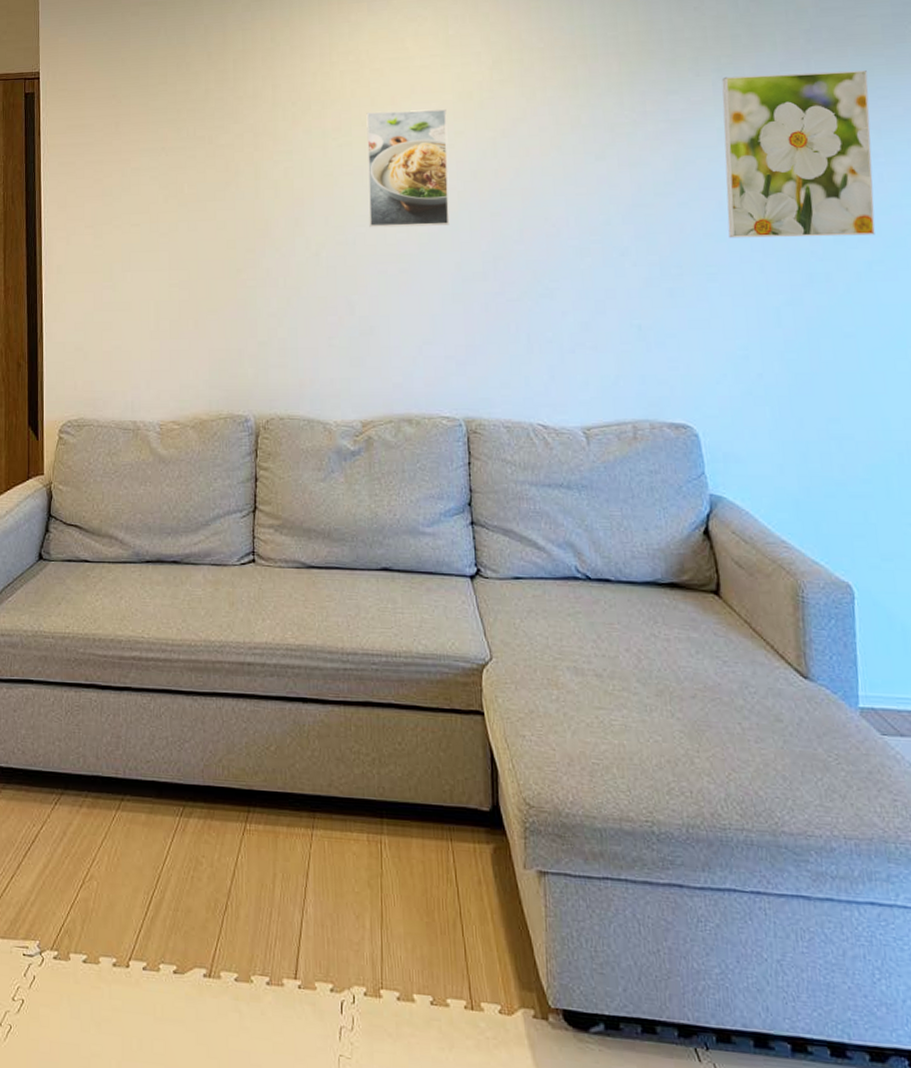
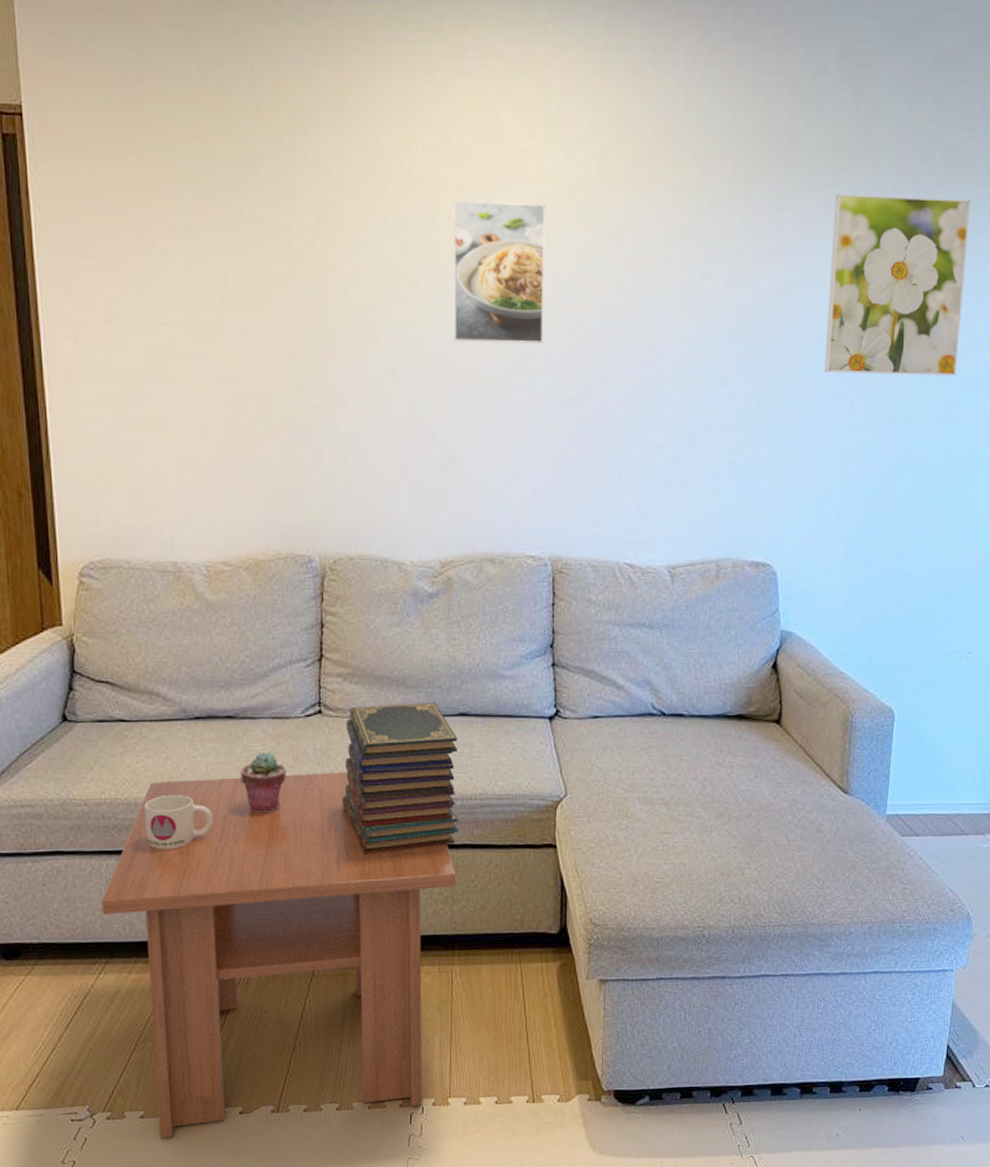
coffee table: none [61,619,384,994] -> present [101,771,457,1138]
mug: none [101,632,159,687] -> present [144,794,214,850]
potted succulent: none [183,597,224,657] -> present [240,752,287,814]
book stack: none [273,556,384,707] -> present [342,703,459,855]

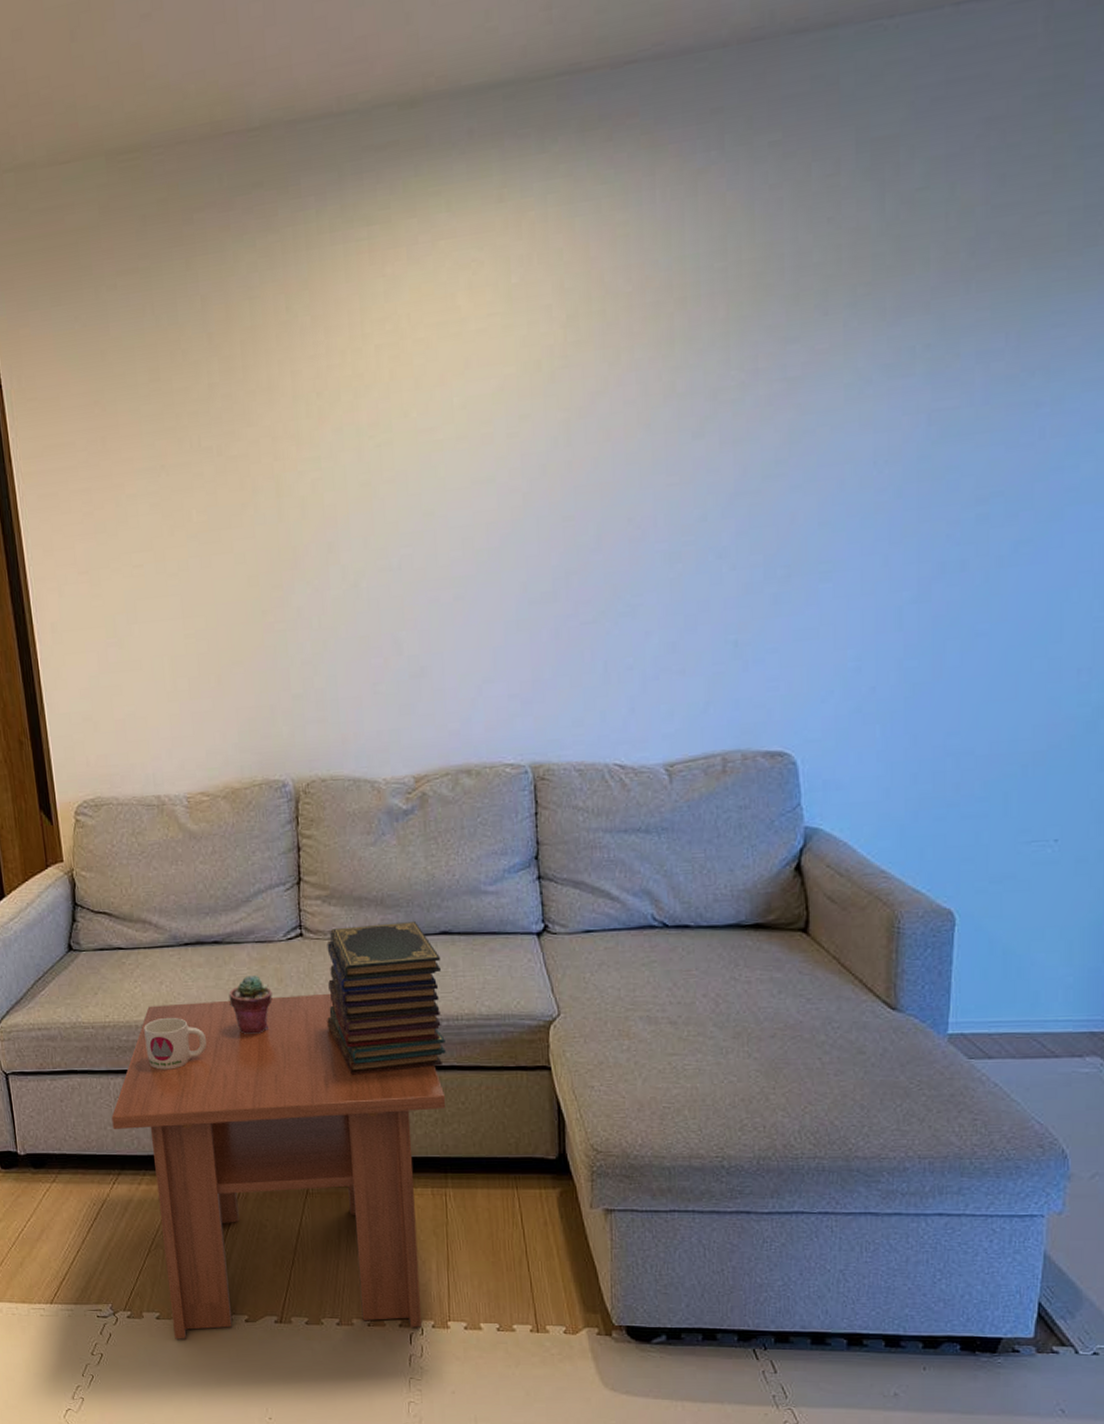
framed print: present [453,200,546,344] -> none [409,385,513,547]
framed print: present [824,194,971,376] -> none [849,290,1042,526]

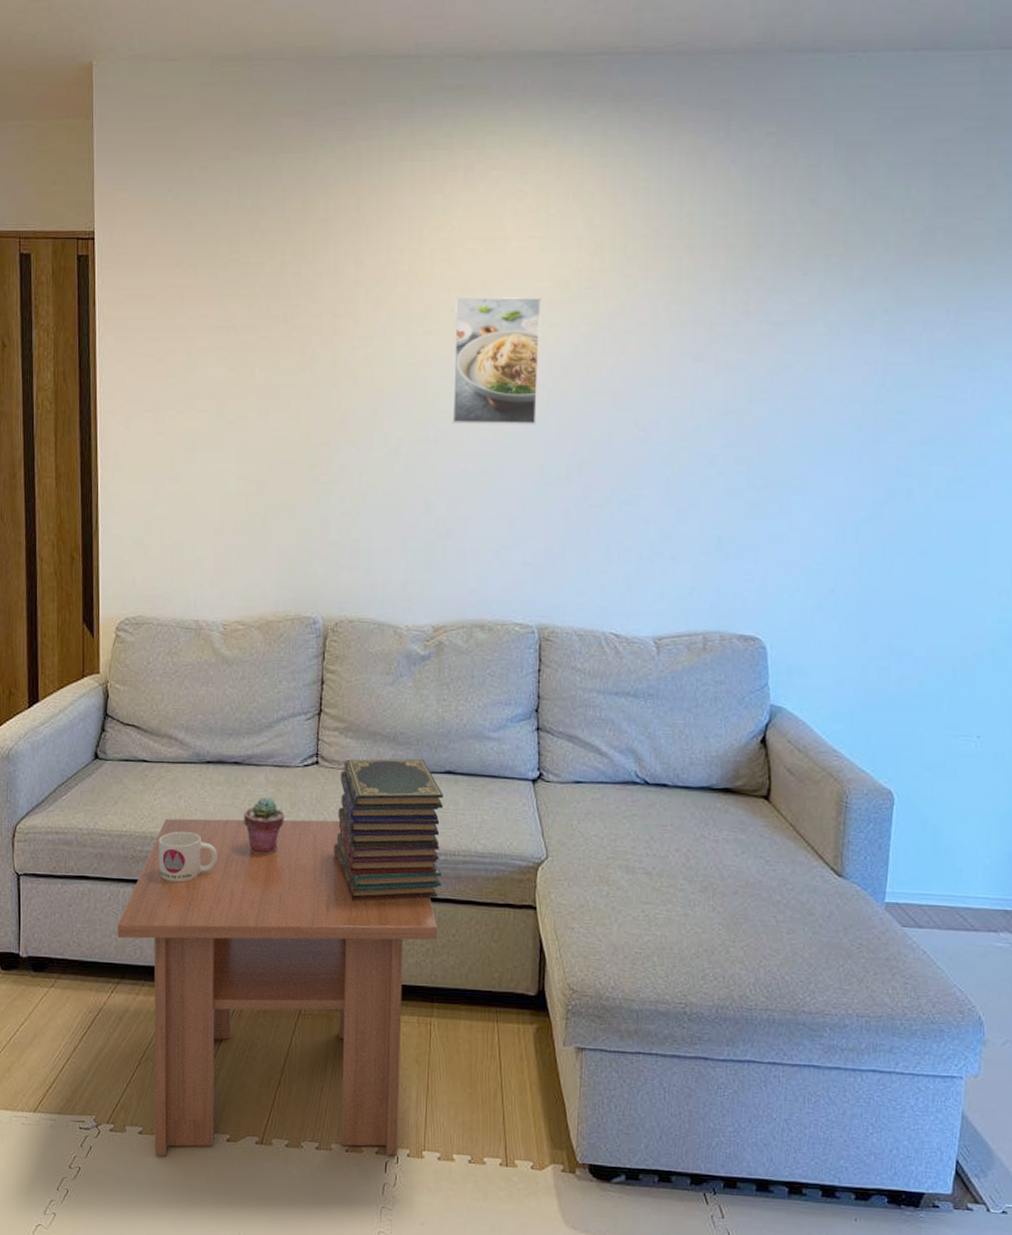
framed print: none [409,385,513,547] -> present [452,296,541,425]

